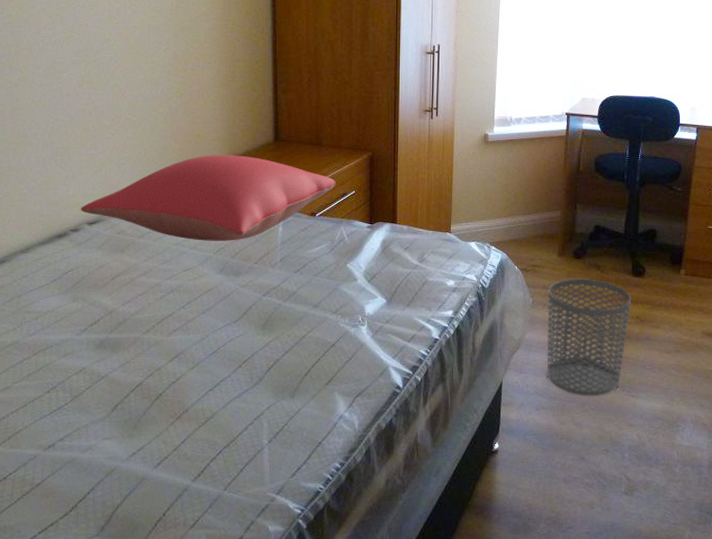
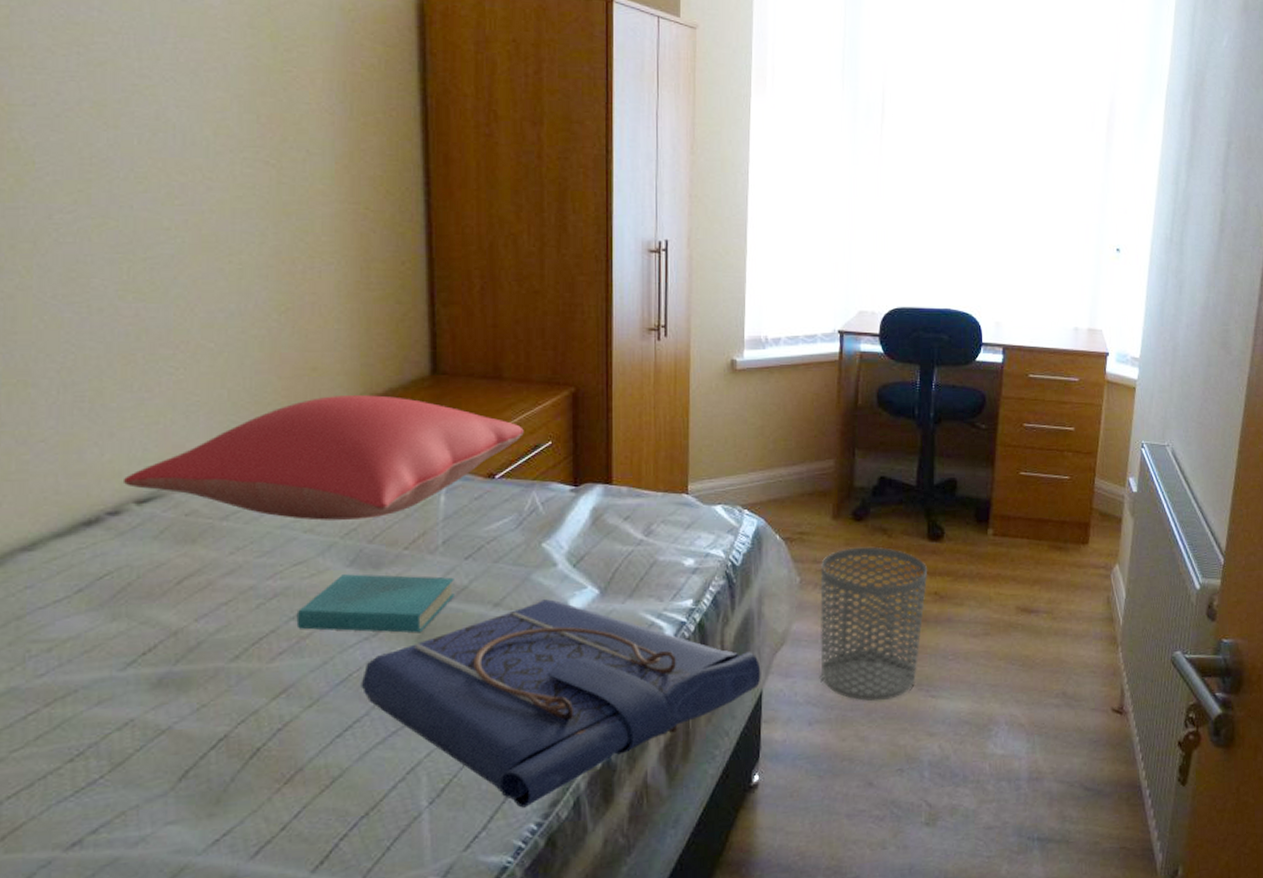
book: none [185,279,287,323] -> present [296,574,454,633]
tote bag: none [225,304,502,451] -> present [361,599,761,808]

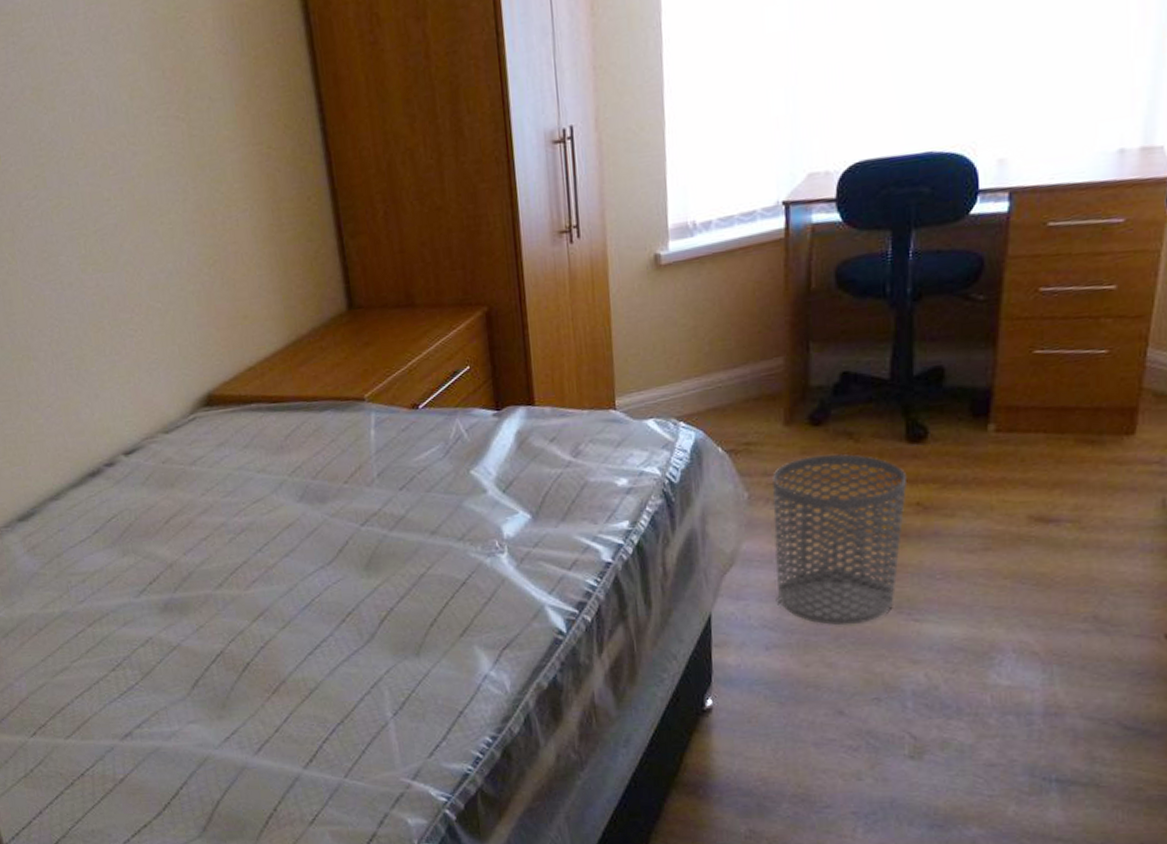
pillow: present [122,395,524,521] -> none [111,336,442,461]
book: present [296,574,454,633] -> none [262,508,394,562]
tote bag: present [361,599,761,808] -> none [322,525,709,722]

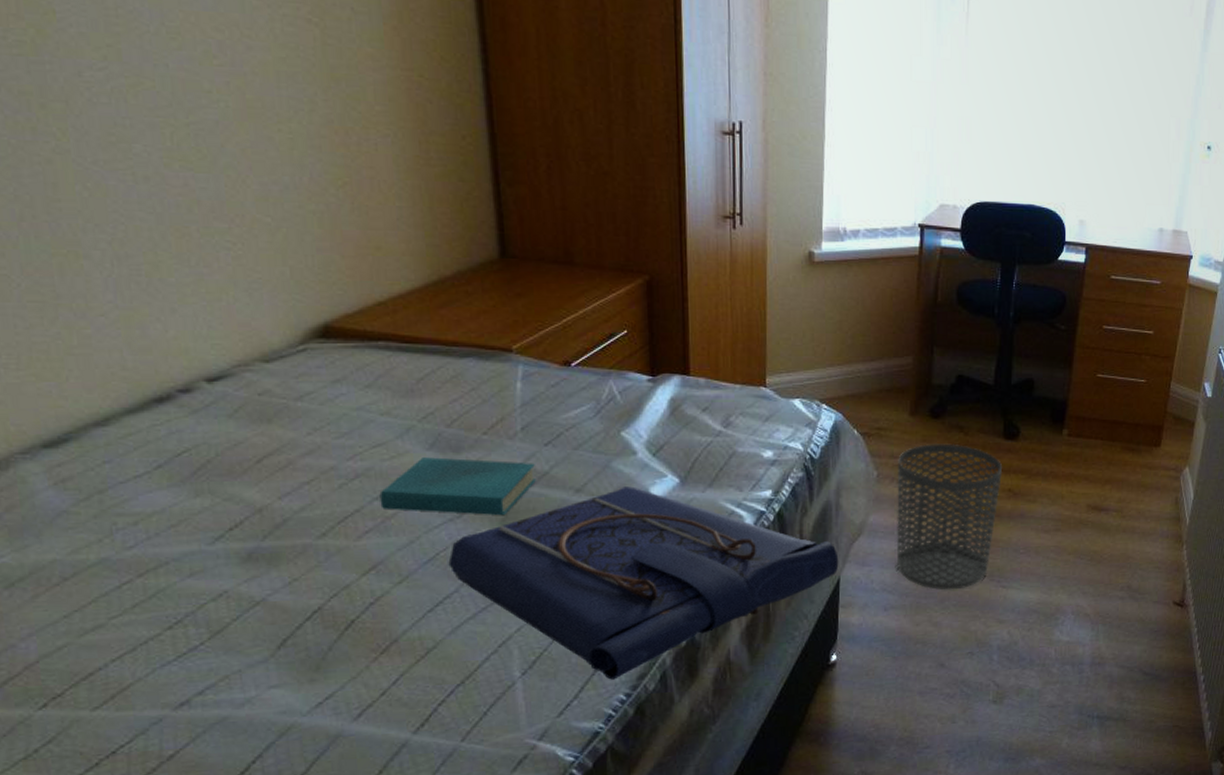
book: none [262,508,394,562] -> present [379,457,536,516]
tote bag: none [322,525,709,722] -> present [448,486,839,680]

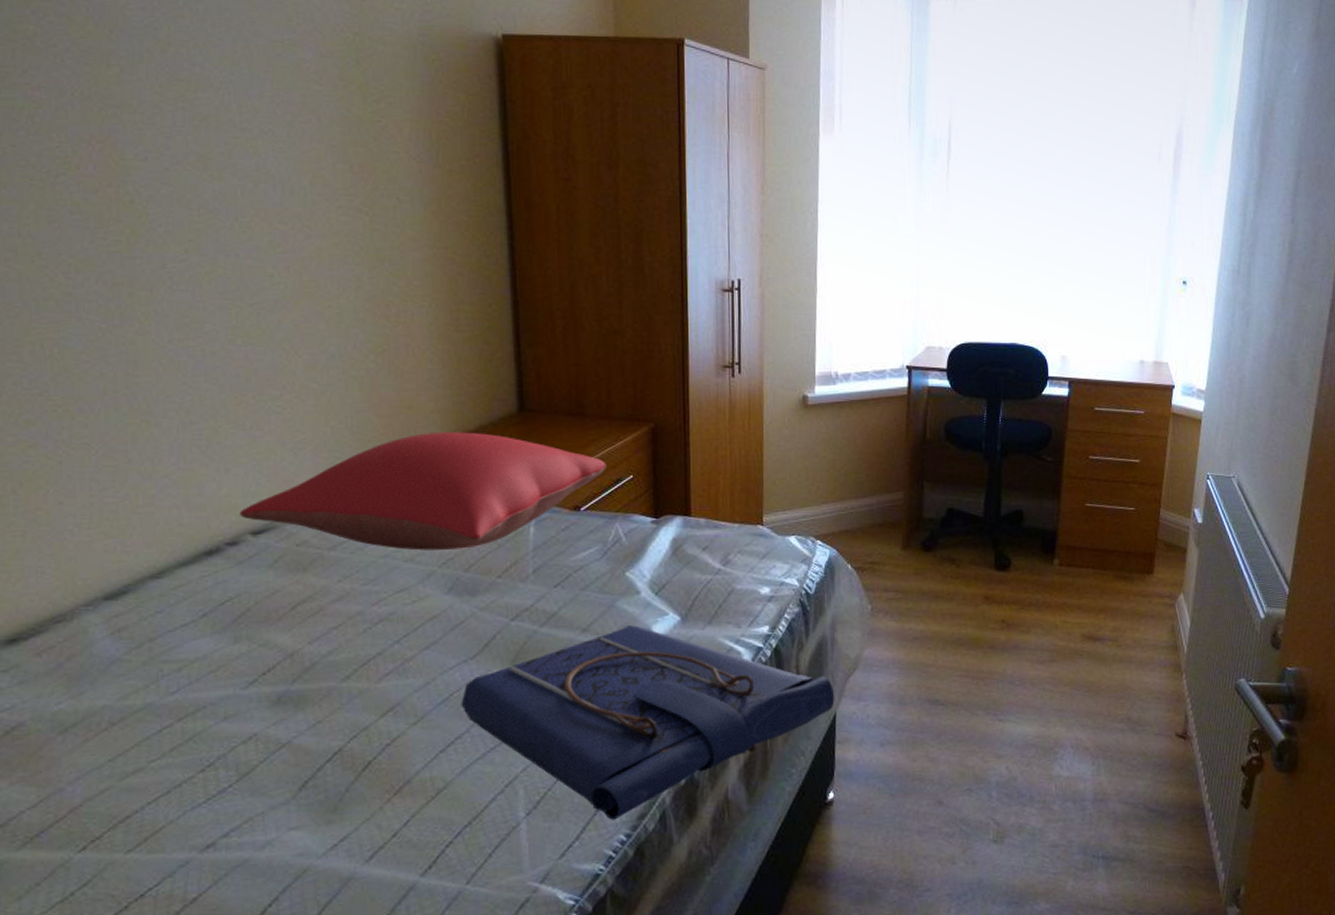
pillow: none [190,277,598,404] -> present [239,432,607,551]
book: present [379,457,536,516] -> none [400,601,545,657]
waste bin: present [896,443,1003,590] -> none [891,576,996,725]

